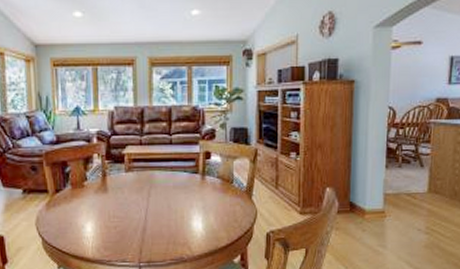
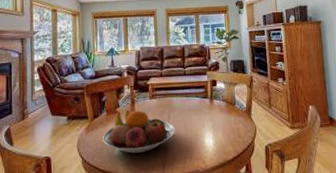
fruit bowl: none [67,184,156,235] -> present [103,110,175,153]

